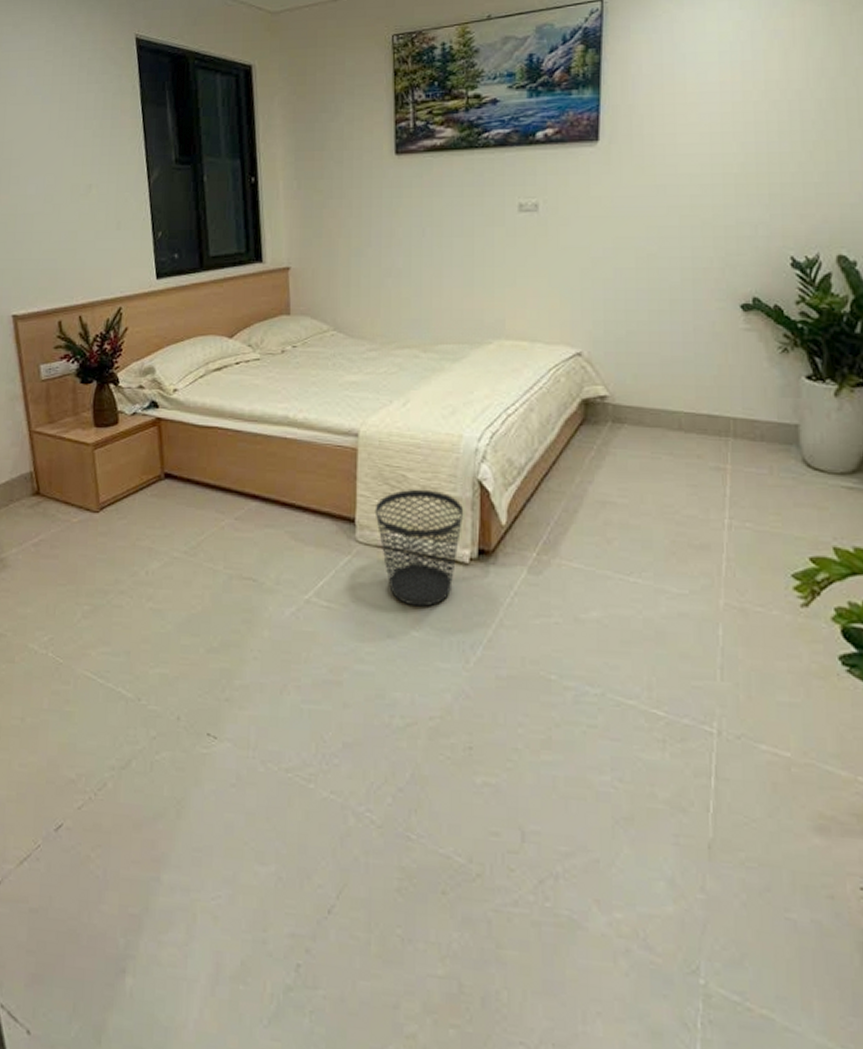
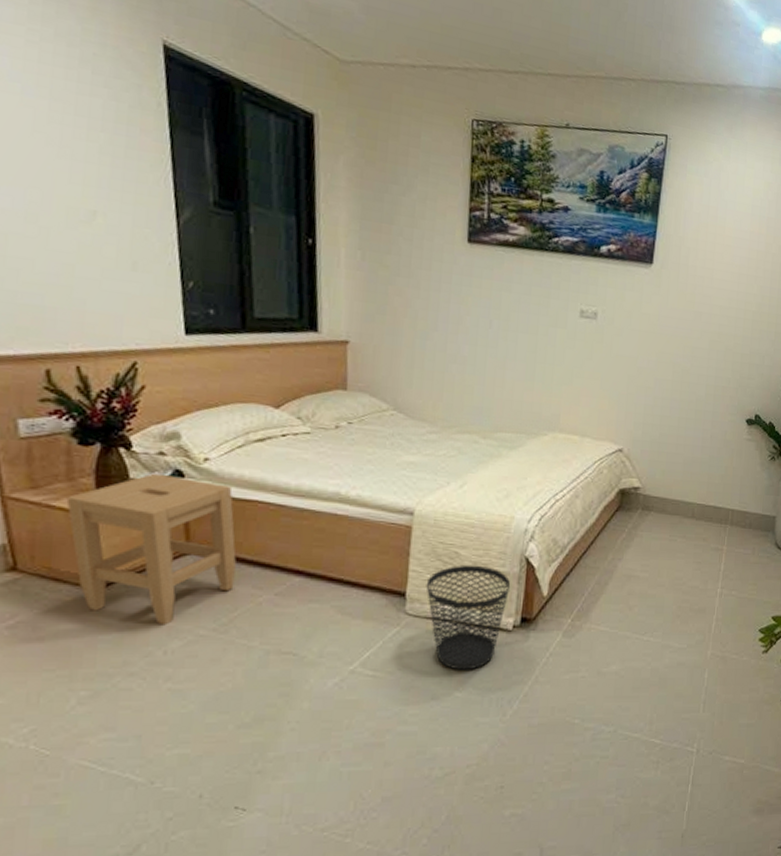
stool: none [73,405,202,547] -> present [66,473,236,626]

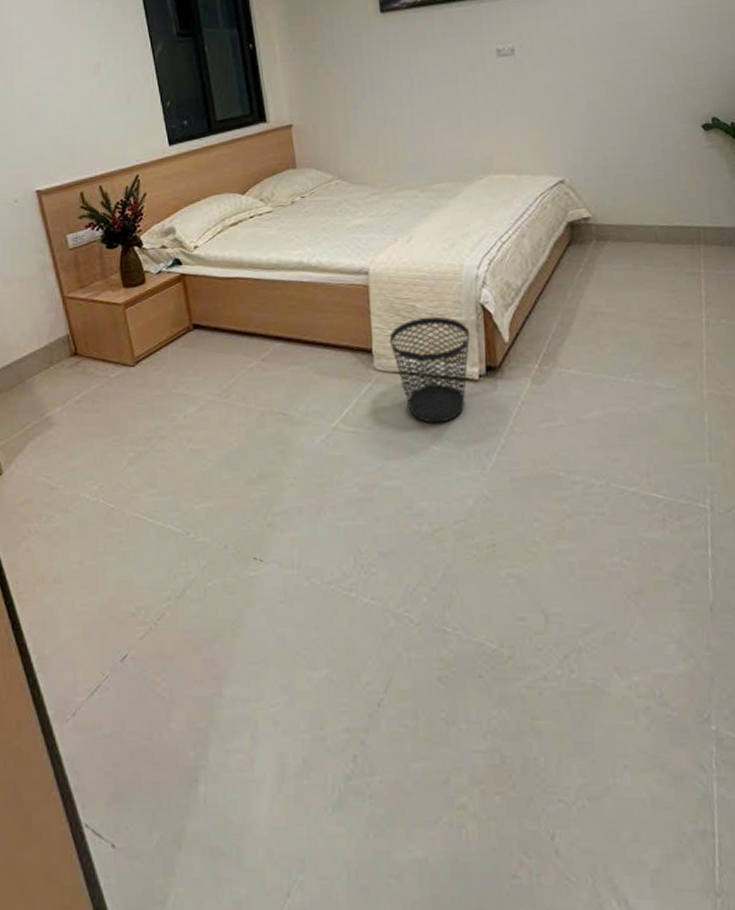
stool: present [66,473,236,626] -> none [103,264,229,394]

